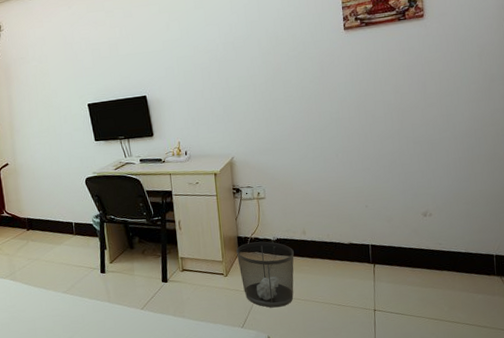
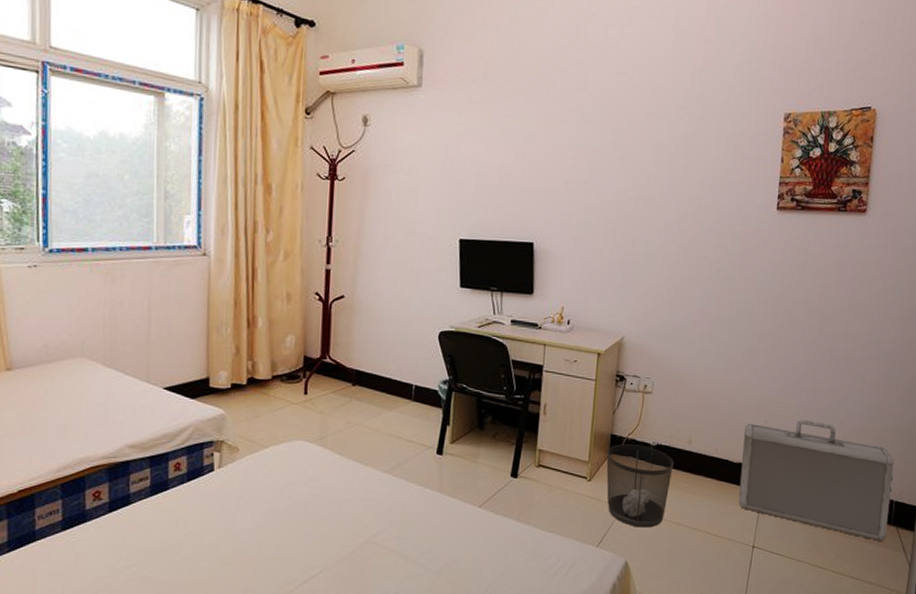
briefcase: none [349,199,493,291] -> present [738,419,894,541]

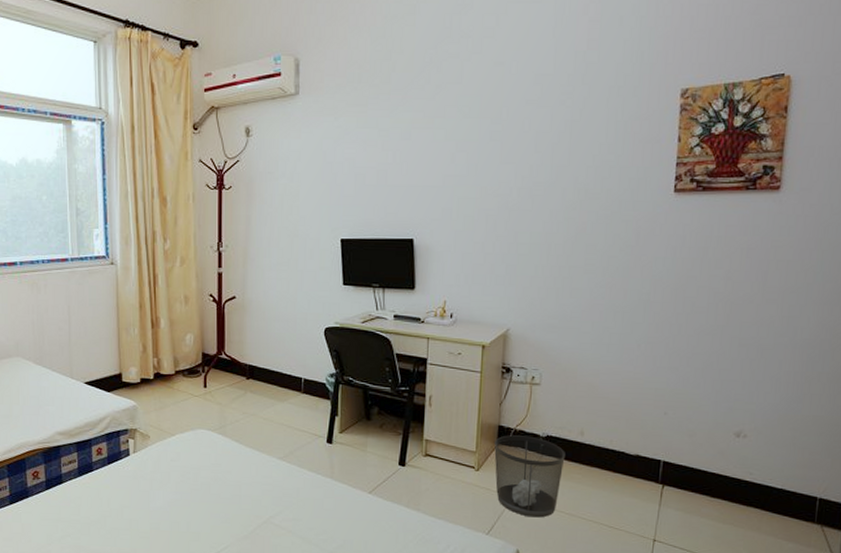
briefcase: present [738,419,894,541] -> none [637,411,817,540]

